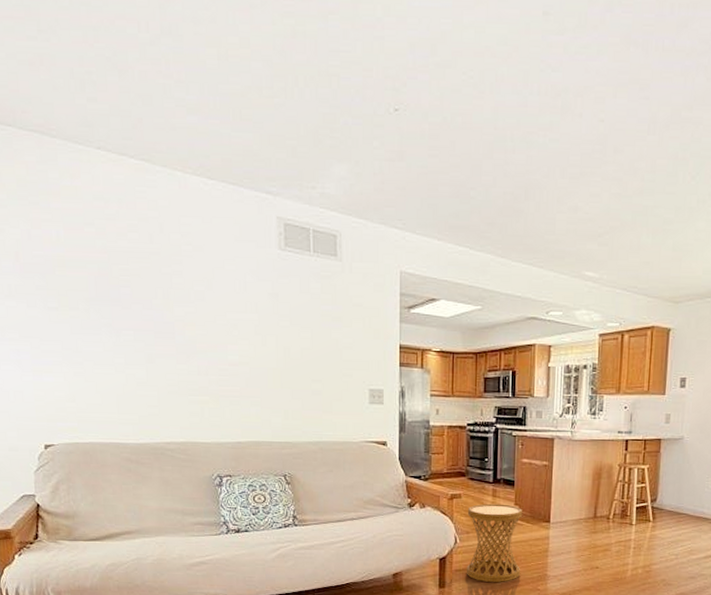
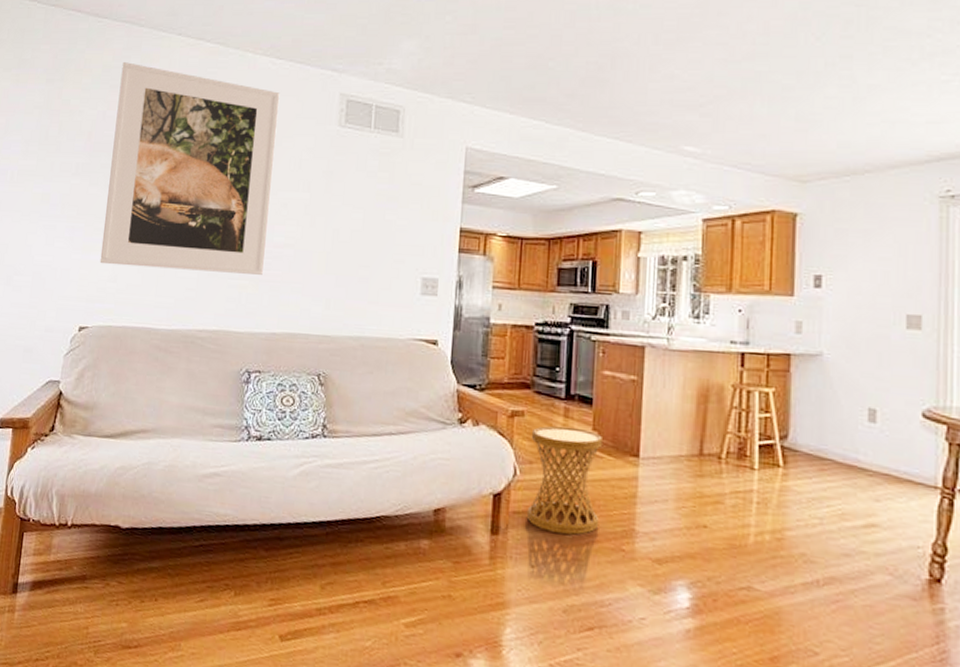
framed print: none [39,177,222,391] -> present [99,62,280,275]

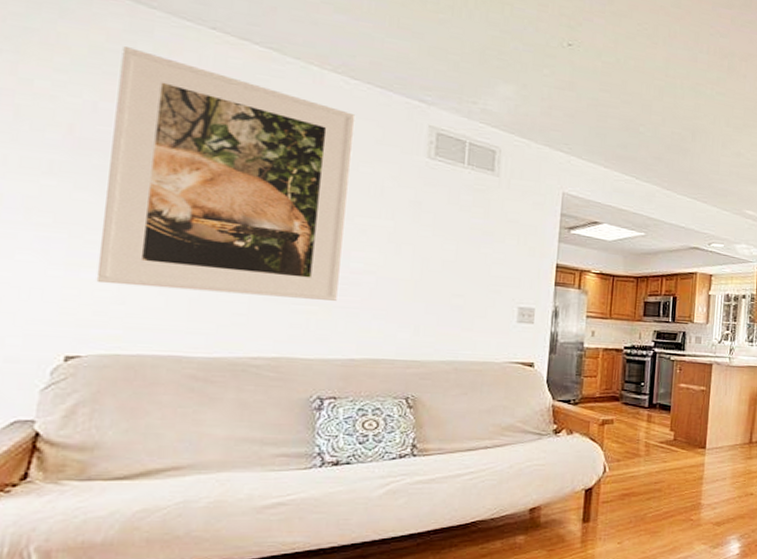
side table: present [526,426,602,535] -> none [614,429,678,515]

